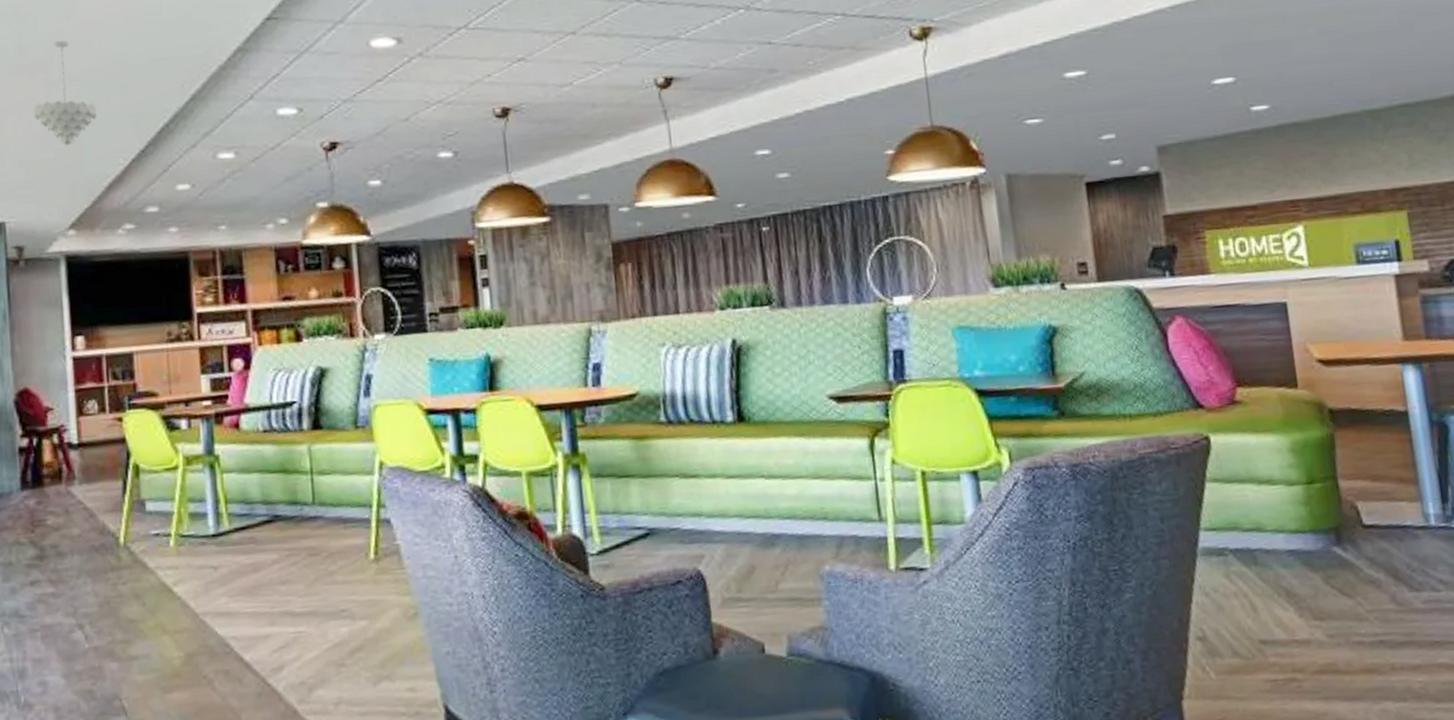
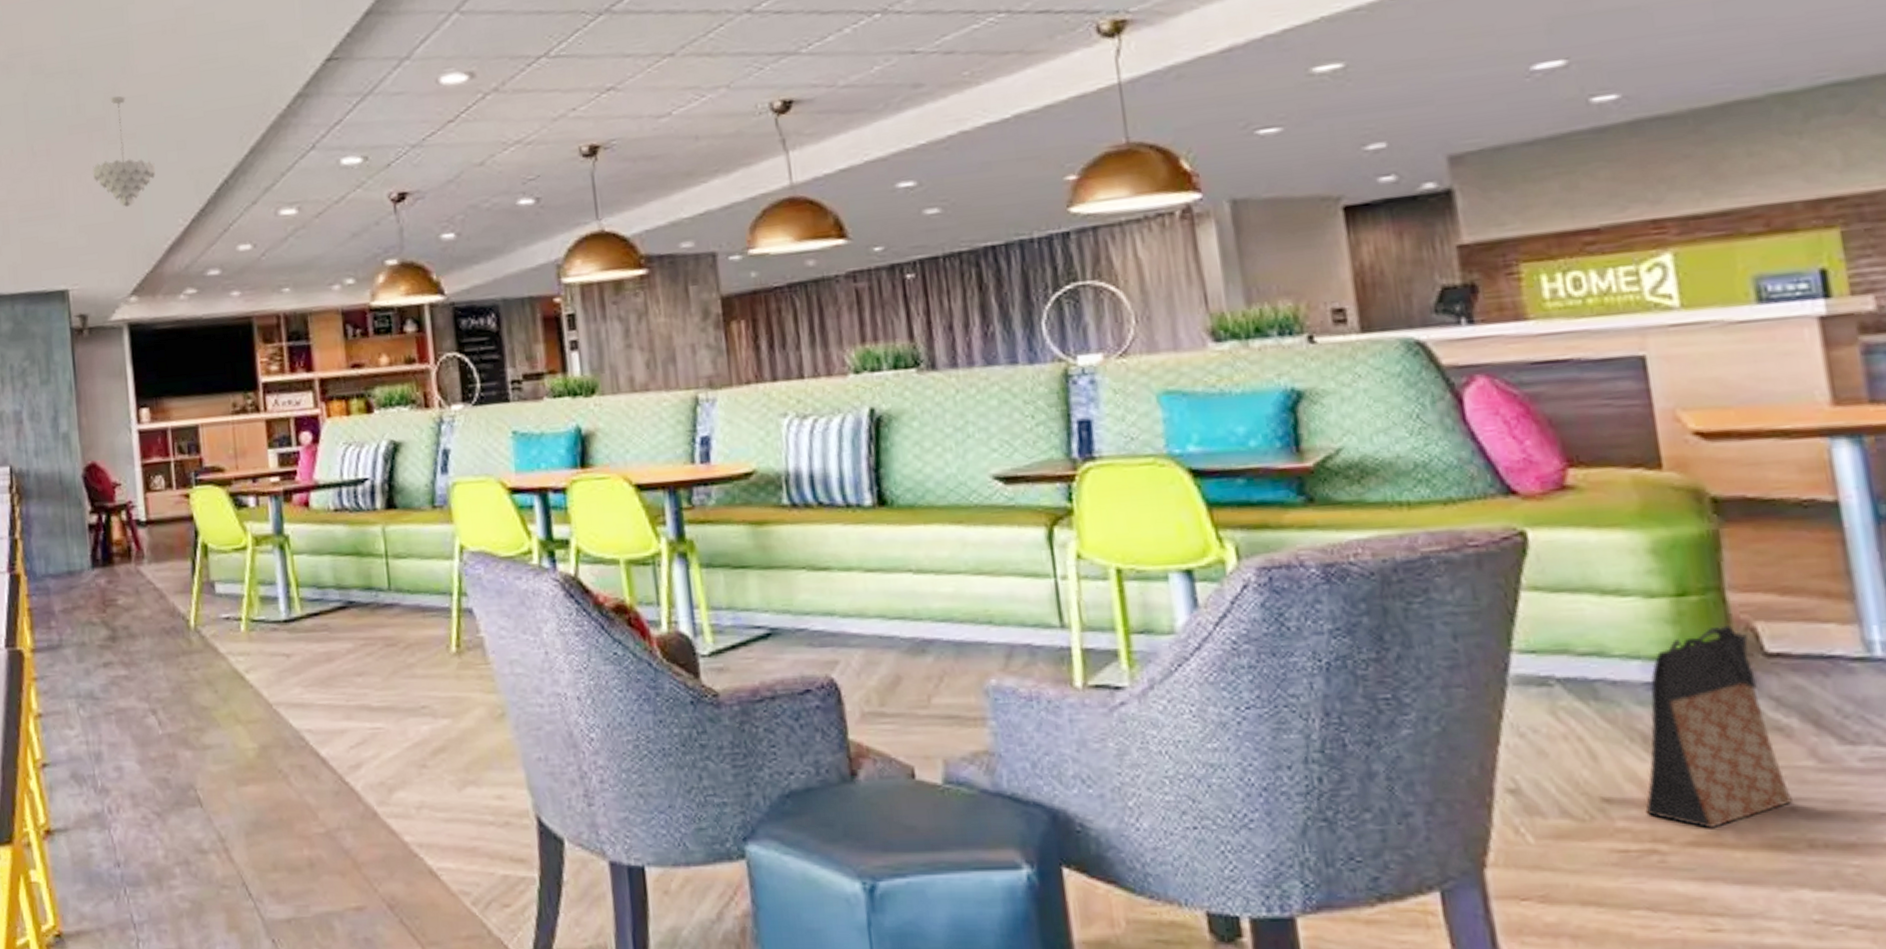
bag: none [1288,505,1381,660] -> present [1645,625,1792,829]

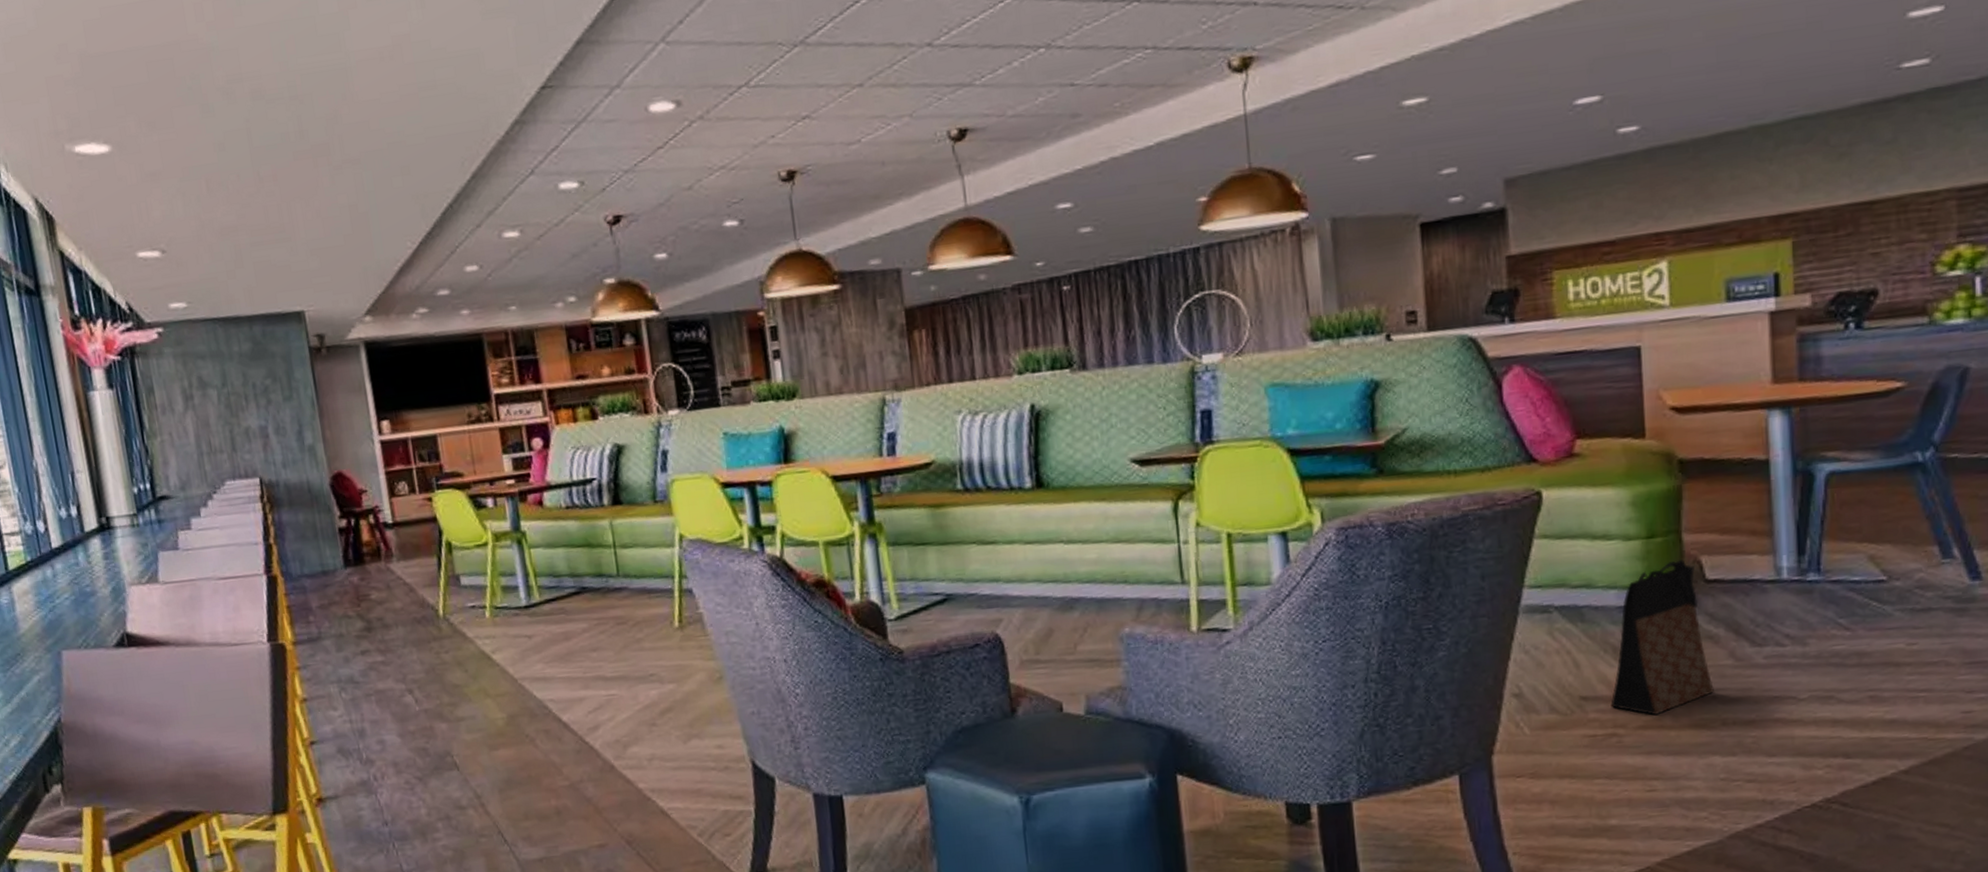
pendant light: present [92,95,156,208] -> none [319,122,382,232]

